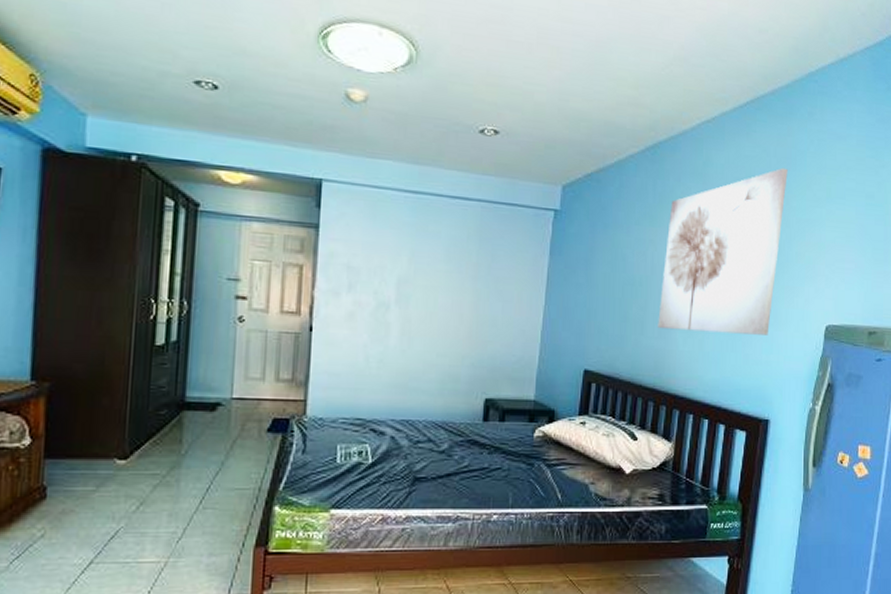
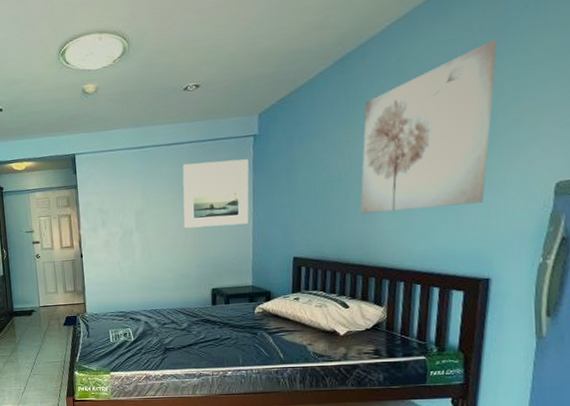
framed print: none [459,226,546,319] -> present [182,159,249,229]

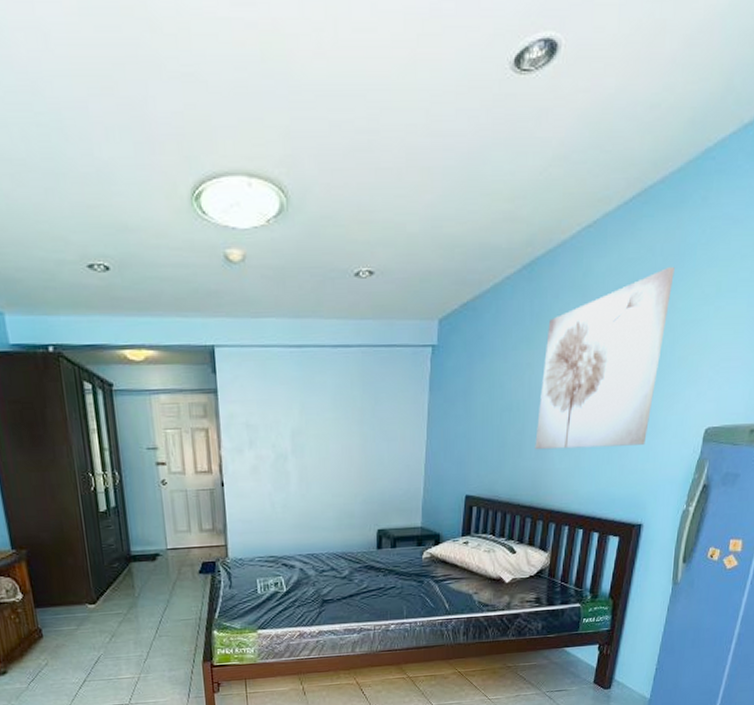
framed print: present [182,159,249,229] -> none [348,373,425,456]

